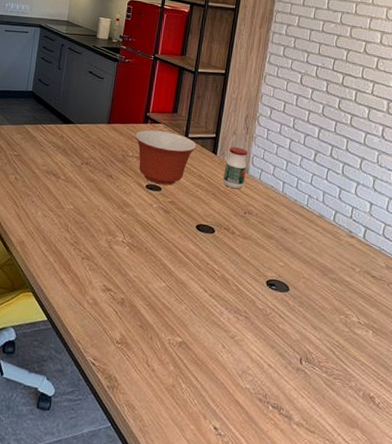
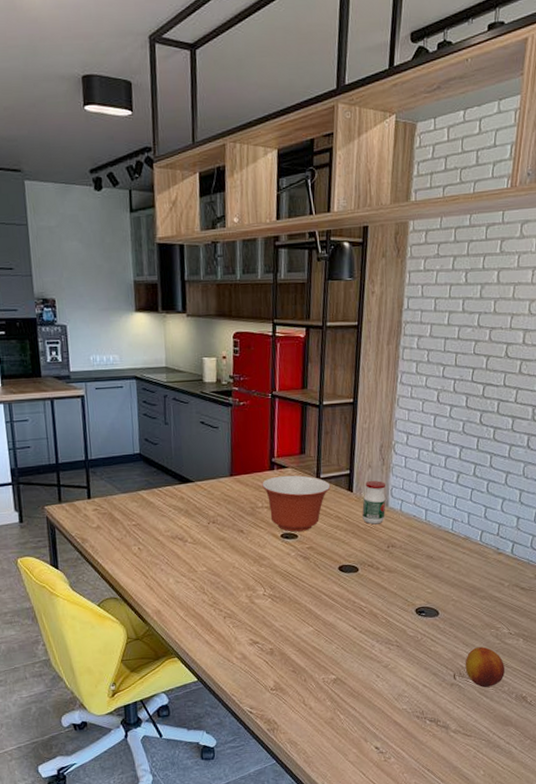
fruit: none [312,332,352,379] -> present [465,646,504,687]

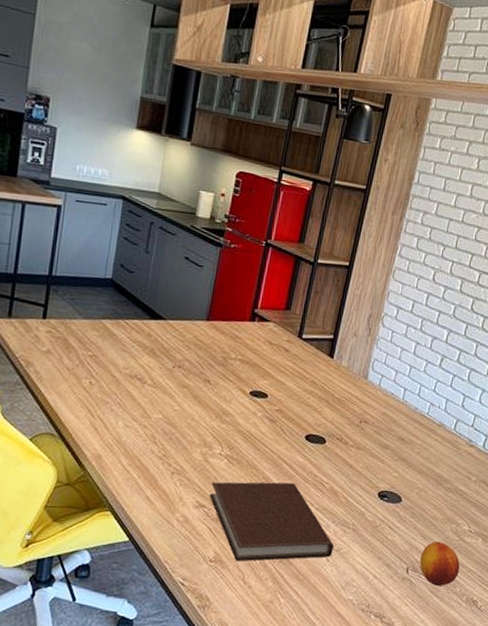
notebook: none [260,611,381,687] -> present [209,482,334,561]
mixing bowl: present [262,475,331,532] -> none [239,328,312,392]
jar: present [362,481,386,525] -> none [339,350,369,397]

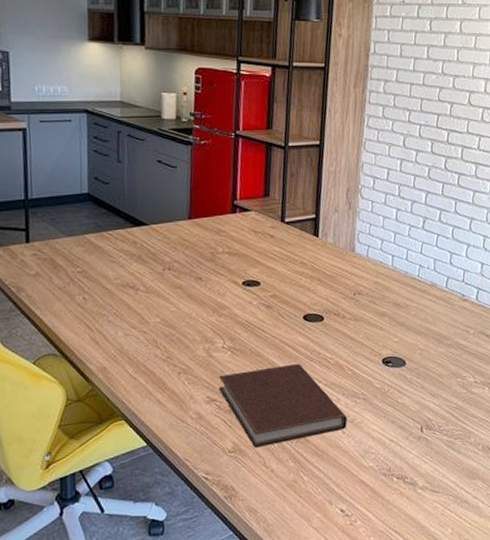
fruit: present [419,541,460,586] -> none [432,397,471,440]

